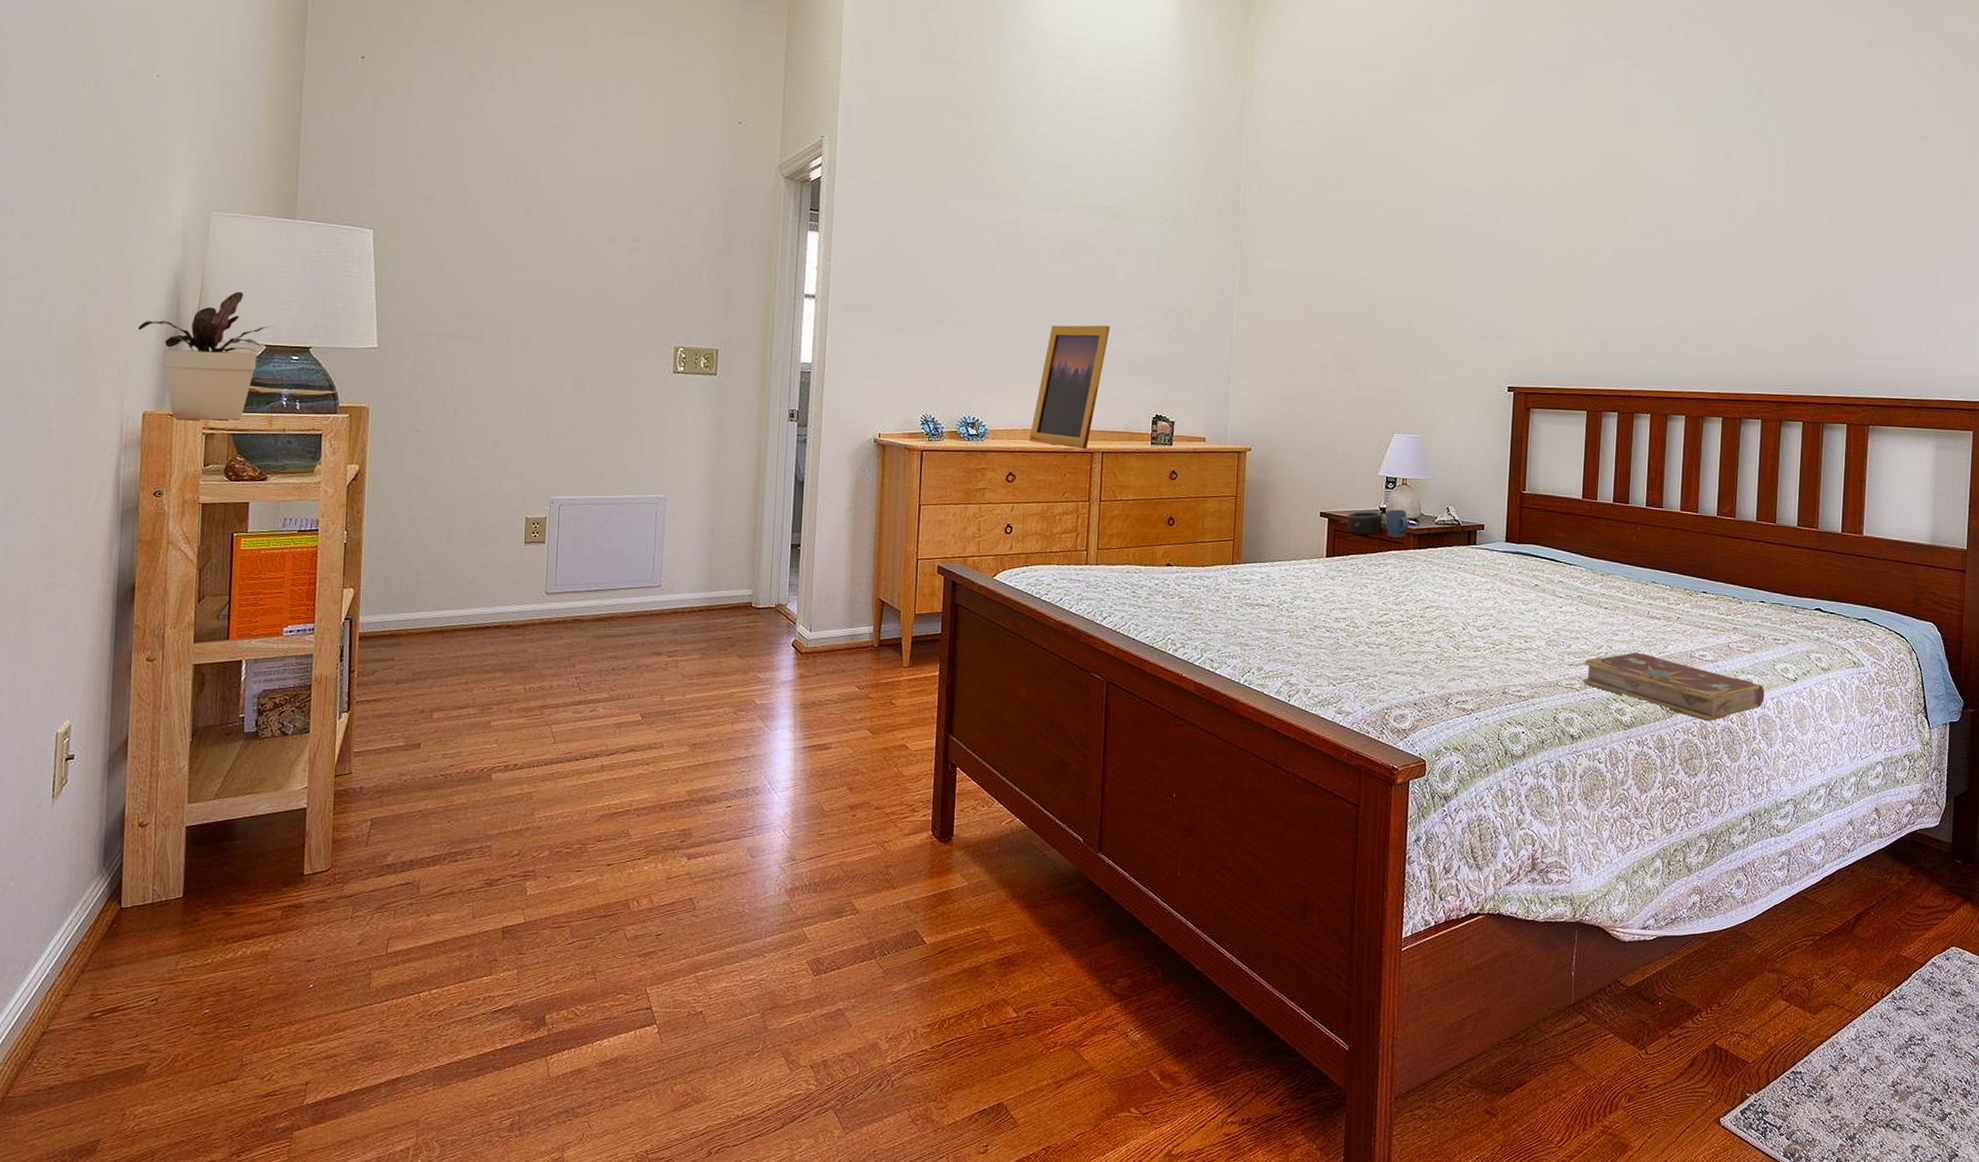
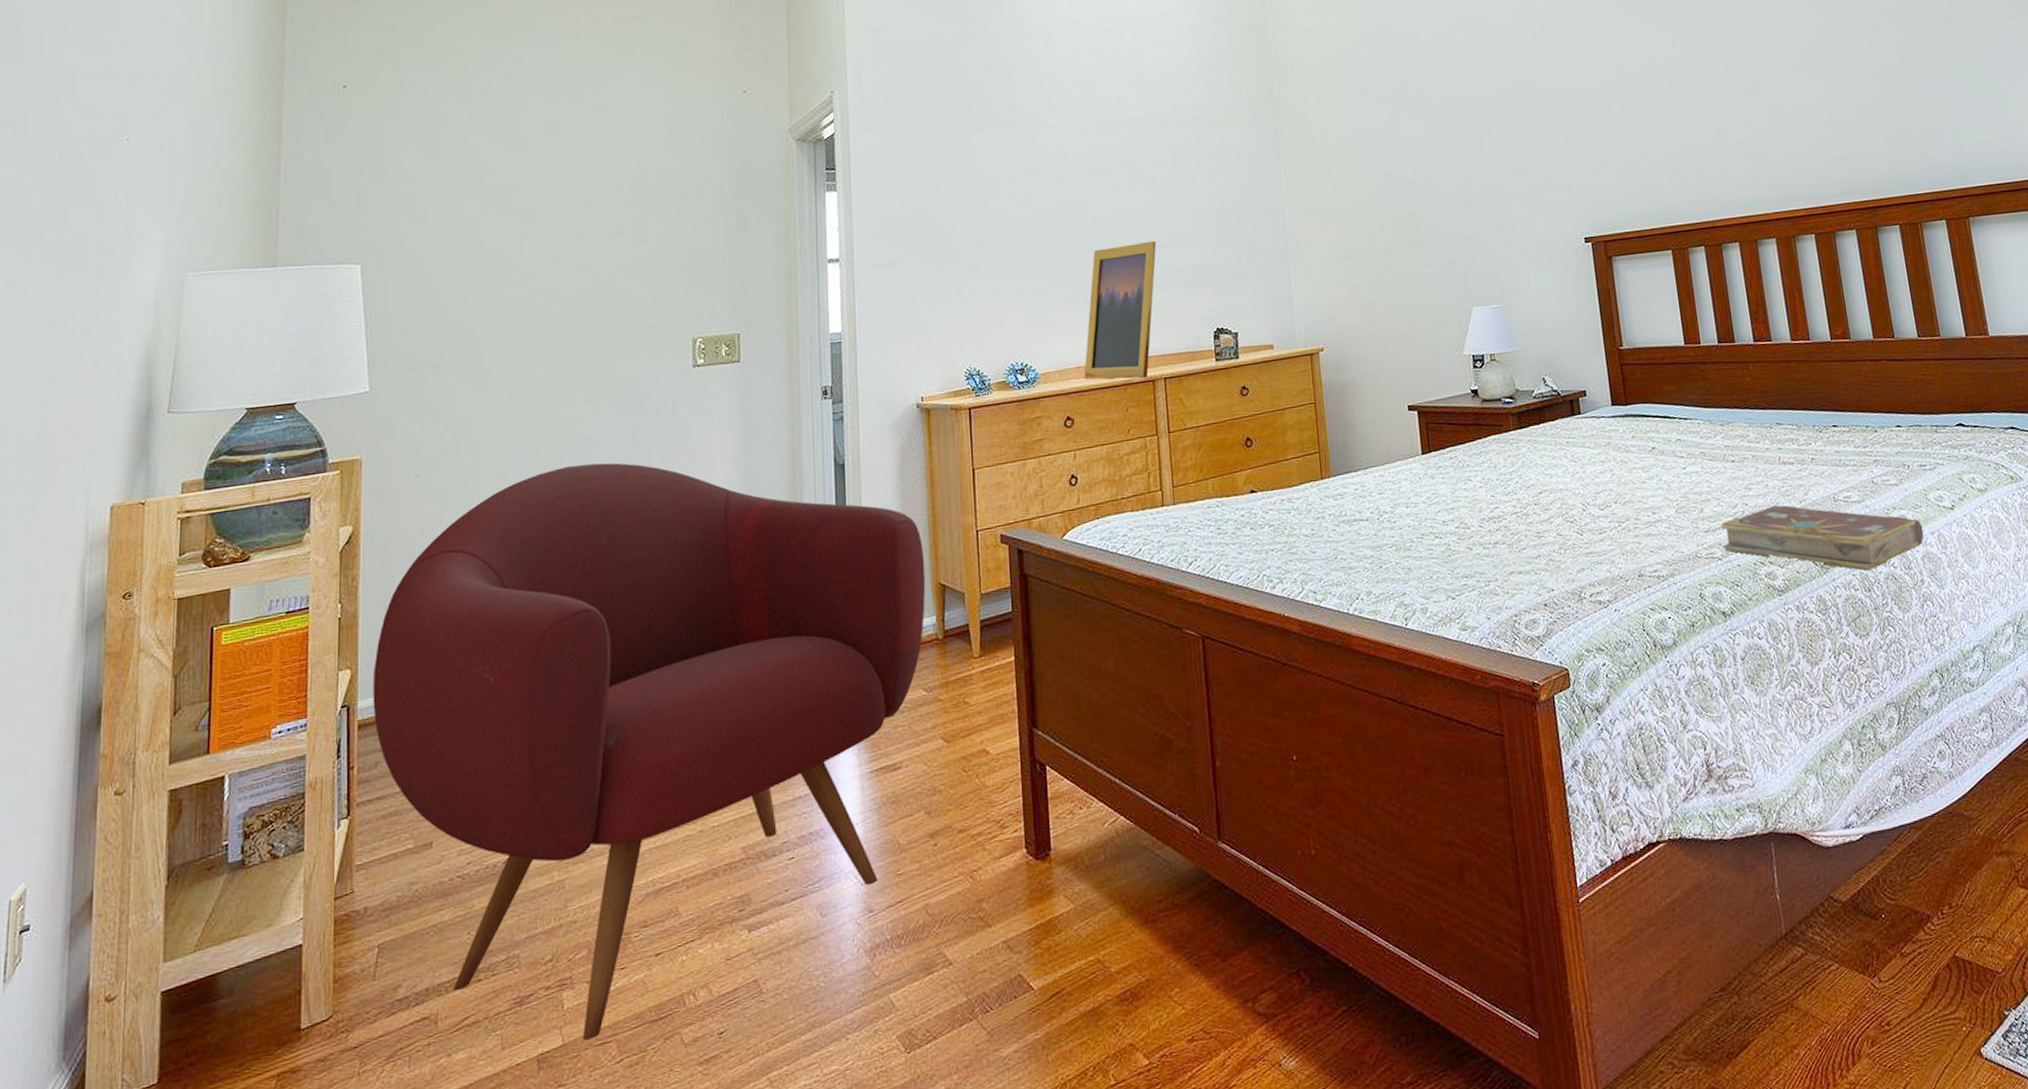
potted plant: present [138,291,274,421] -> none [106,353,255,507]
armchair: none [372,444,868,922] -> present [373,462,926,1041]
alarm clock: present [1339,511,1388,535] -> none [1430,395,1483,425]
mug: present [1385,509,1408,538] -> none [1478,388,1505,421]

